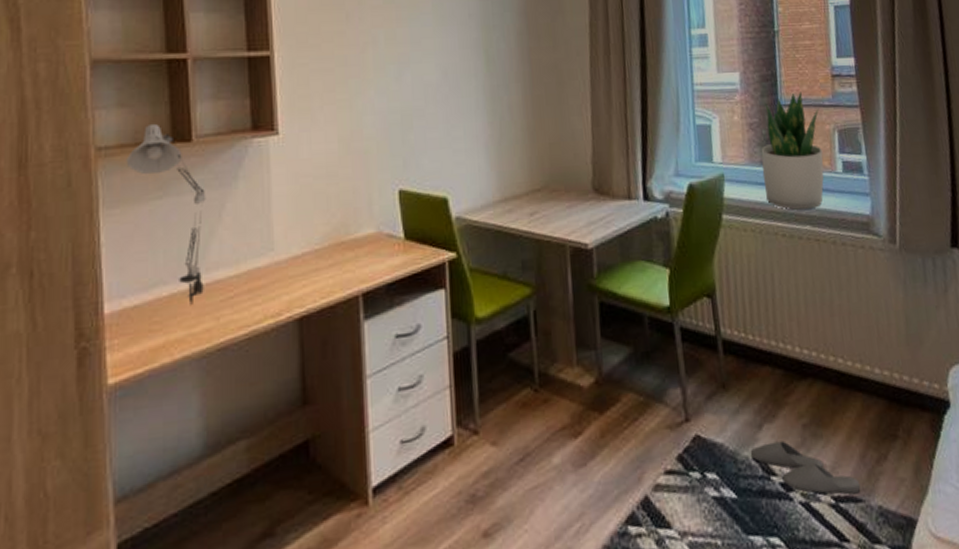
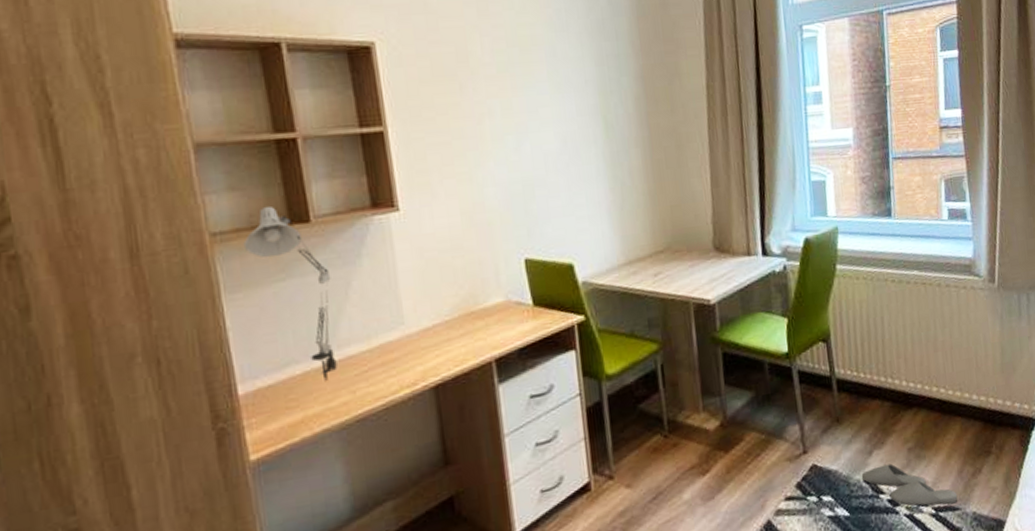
planter: present [761,92,824,210] -> none [872,144,931,257]

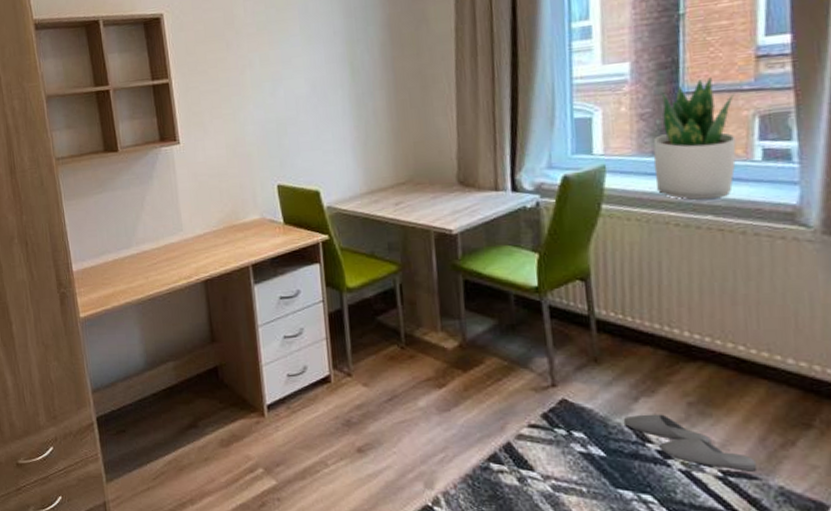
desk lamp: present [243,205,337,381] -> none [75,139,136,267]
planter: none [872,144,931,257] -> present [653,77,737,200]

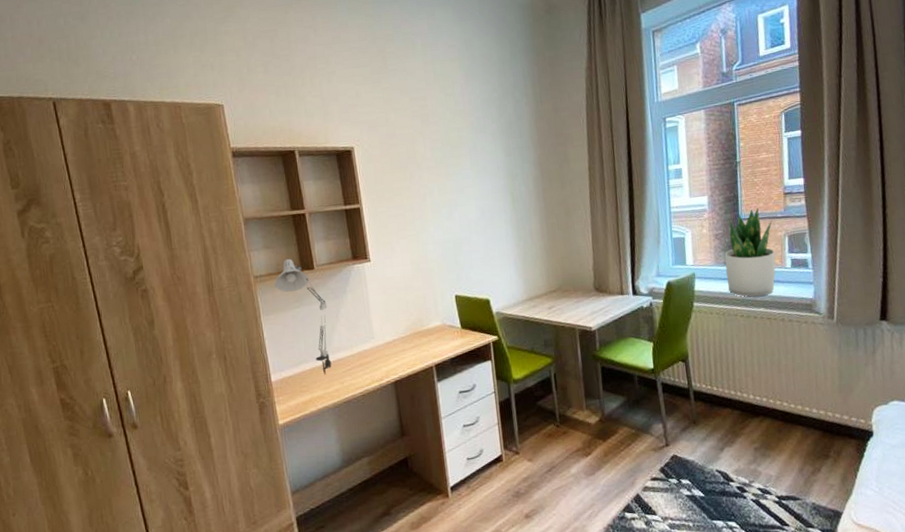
desk lamp: none [75,139,136,267] -> present [273,258,332,375]
slippers: present [623,414,757,472] -> none [714,459,799,495]

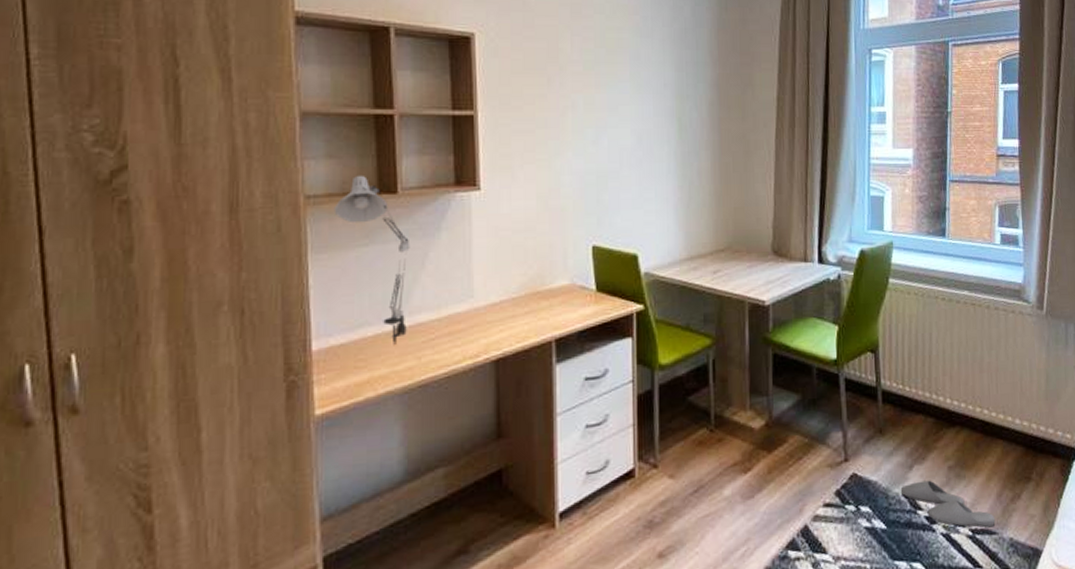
slippers: none [714,459,799,495] -> present [900,480,996,528]
planter: present [724,208,776,297] -> none [927,169,984,277]

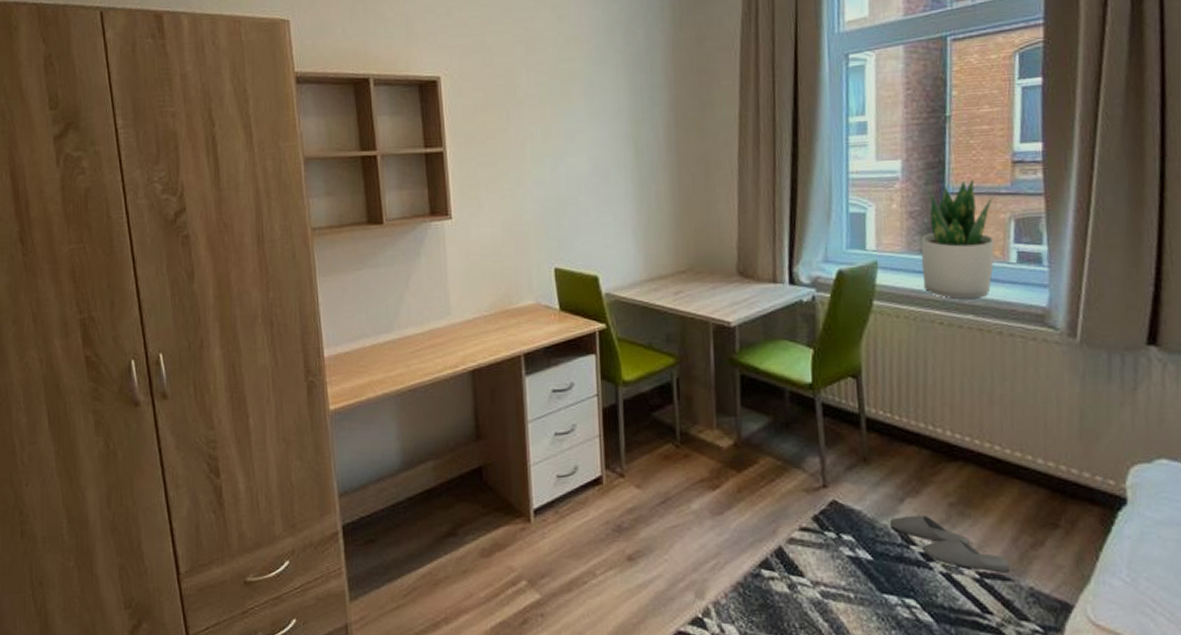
desk lamp: present [334,175,411,345] -> none [334,209,397,354]
planter: none [927,169,984,277] -> present [921,179,995,299]

